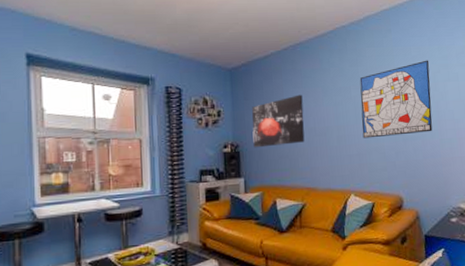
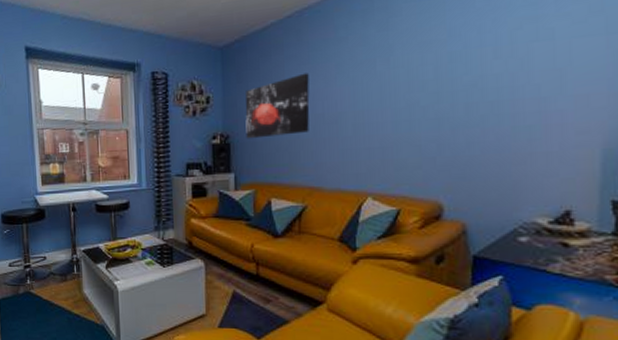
wall art: present [359,60,433,139] -> none [389,12,504,127]

